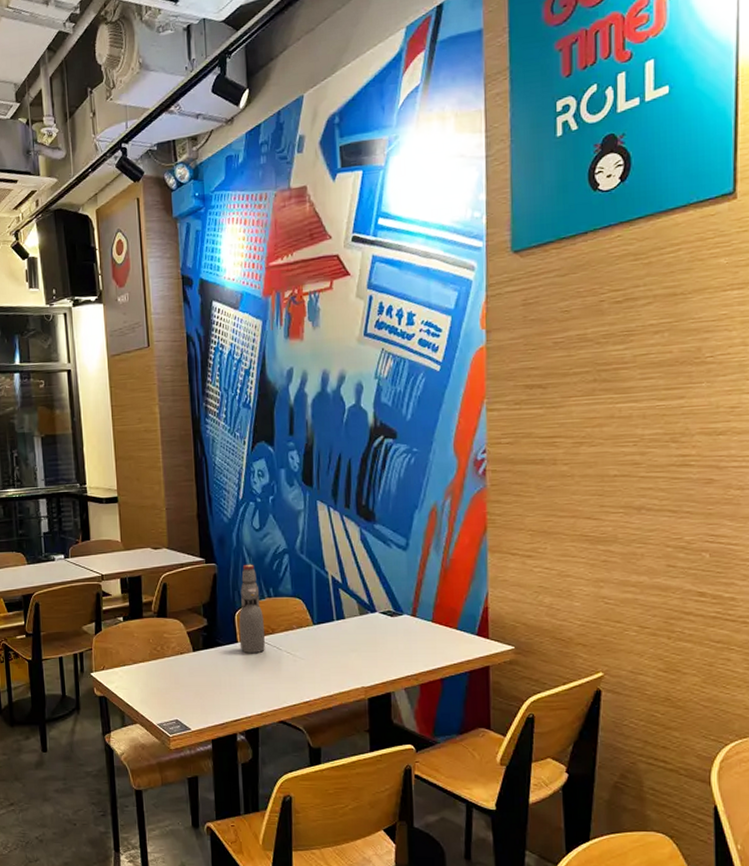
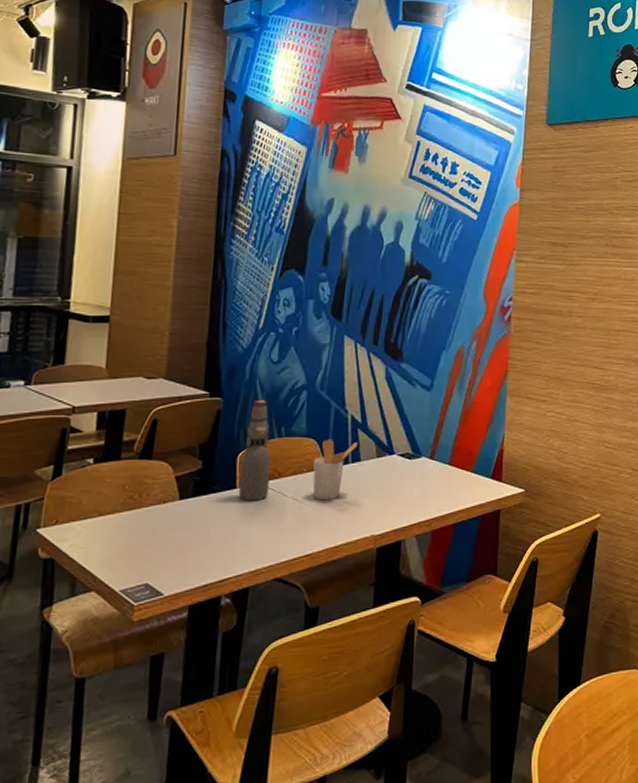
utensil holder: none [302,598,341,655] -> present [313,438,358,501]

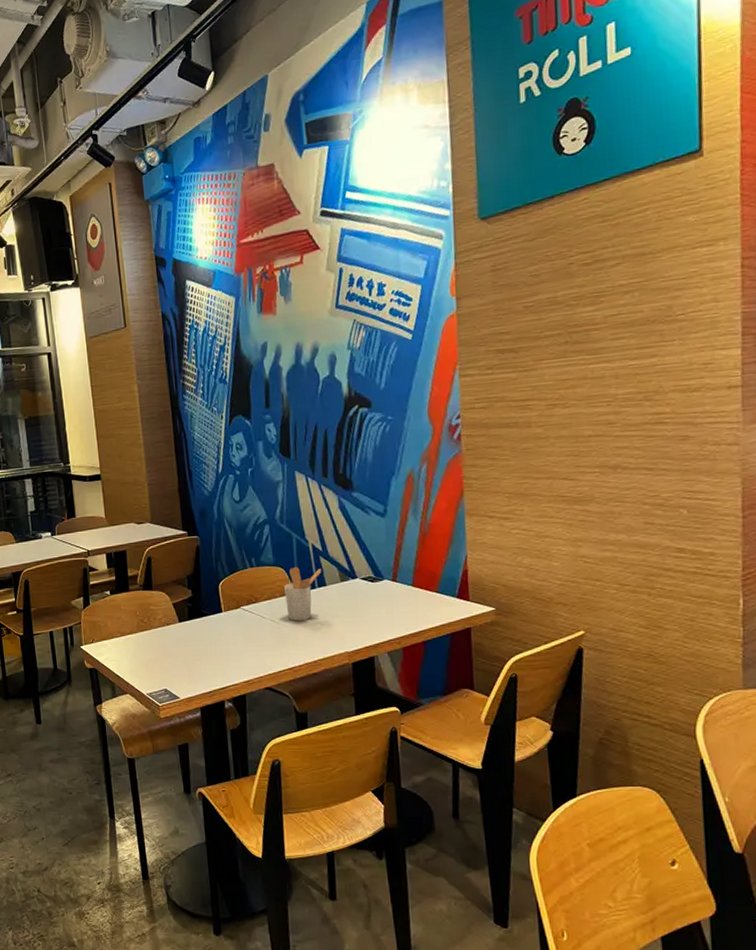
bottle: present [238,399,271,501] -> none [222,535,249,623]

